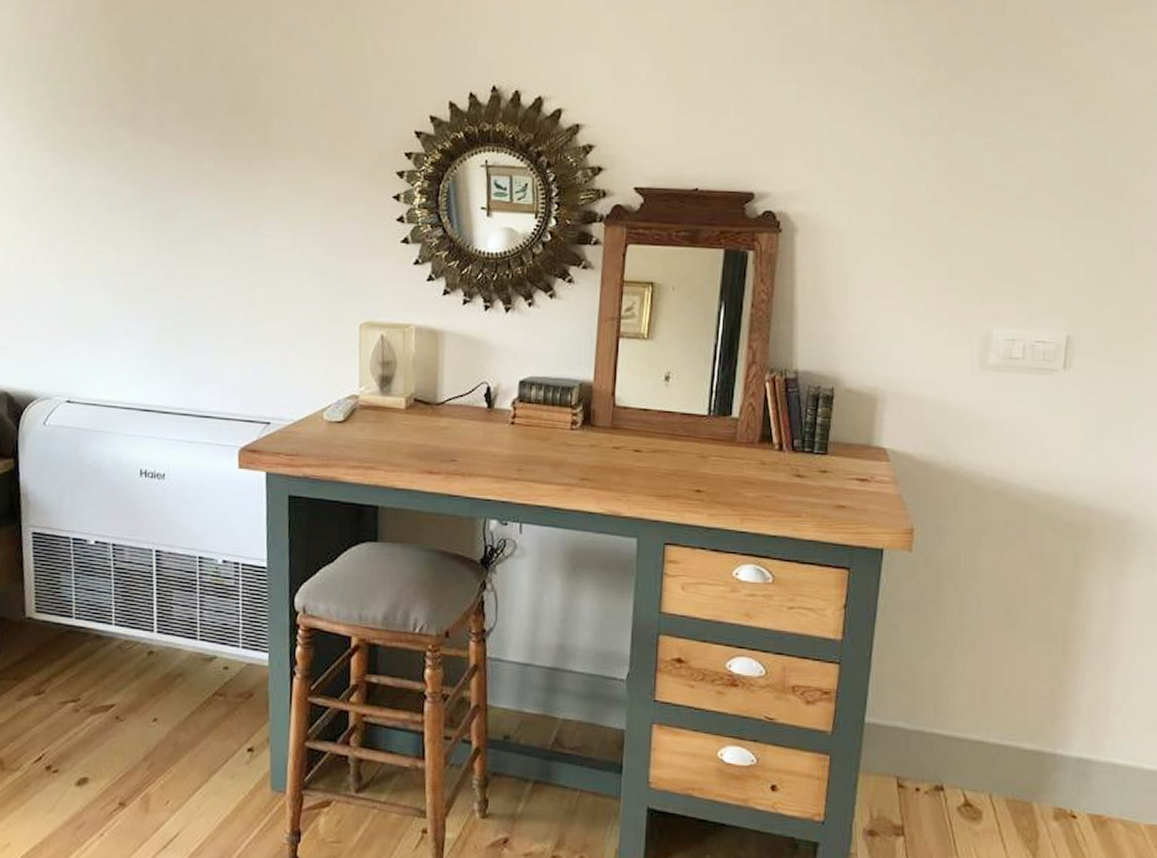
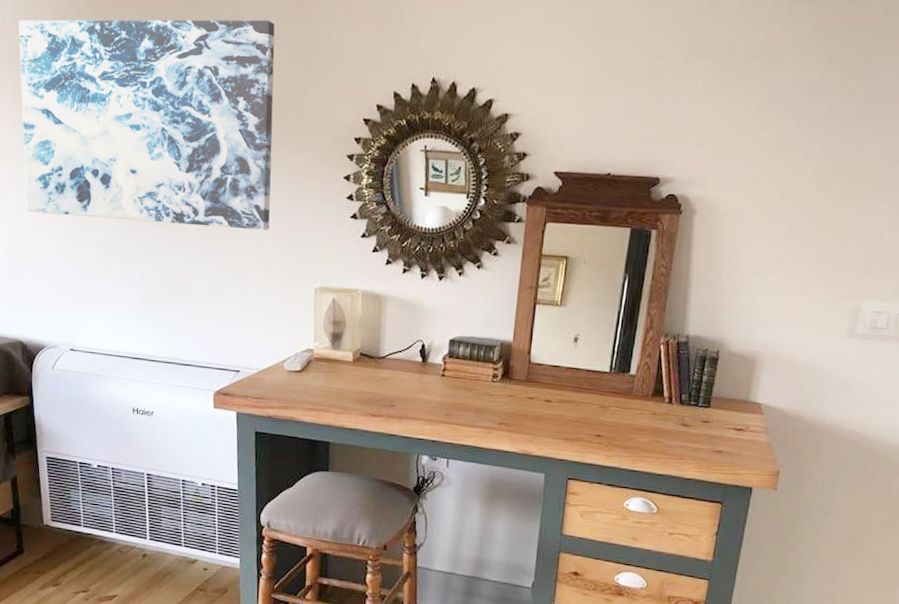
wall art: none [18,24,313,258] -> present [18,19,275,230]

